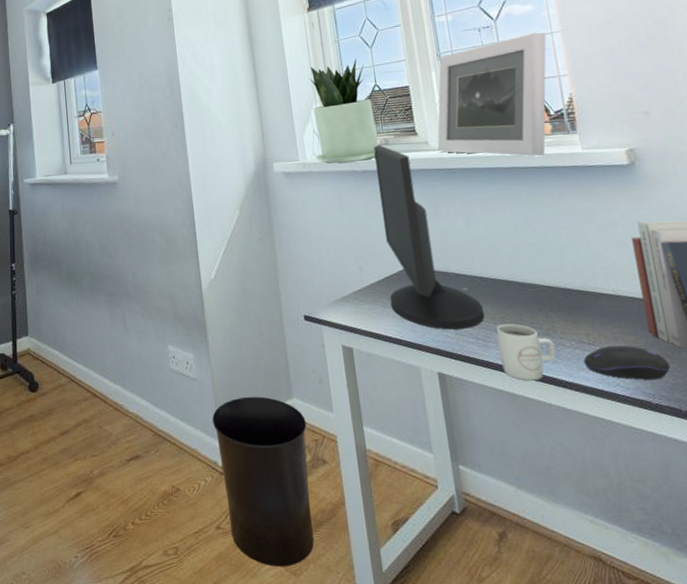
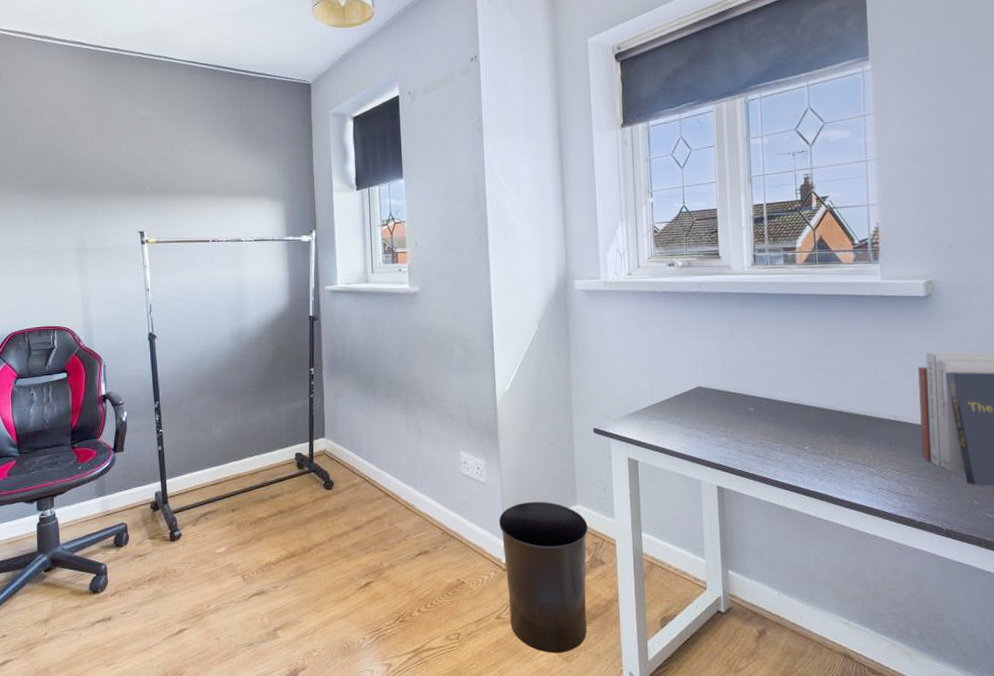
planter: present [309,58,379,163] -> none [617,178,682,283]
computer monitor: present [373,144,484,330] -> none [675,266,767,447]
picture frame: present [437,32,546,157] -> none [739,159,861,285]
mug: present [496,324,556,381] -> none [776,444,831,497]
computer mouse: present [583,345,671,380] -> none [856,467,938,500]

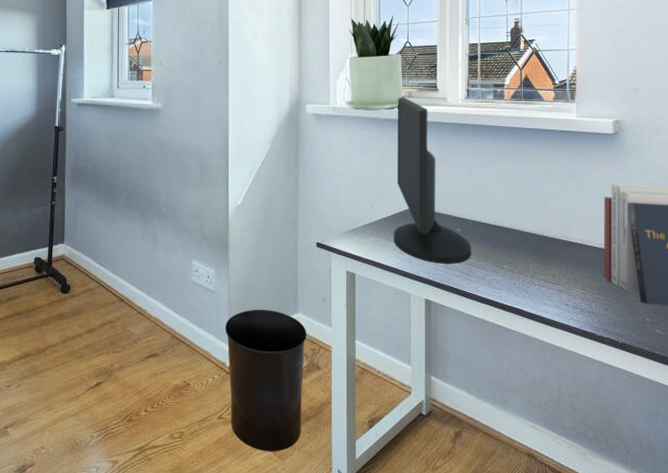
planter: none [617,178,682,283] -> present [345,15,403,110]
computer monitor: none [675,266,767,447] -> present [393,96,471,264]

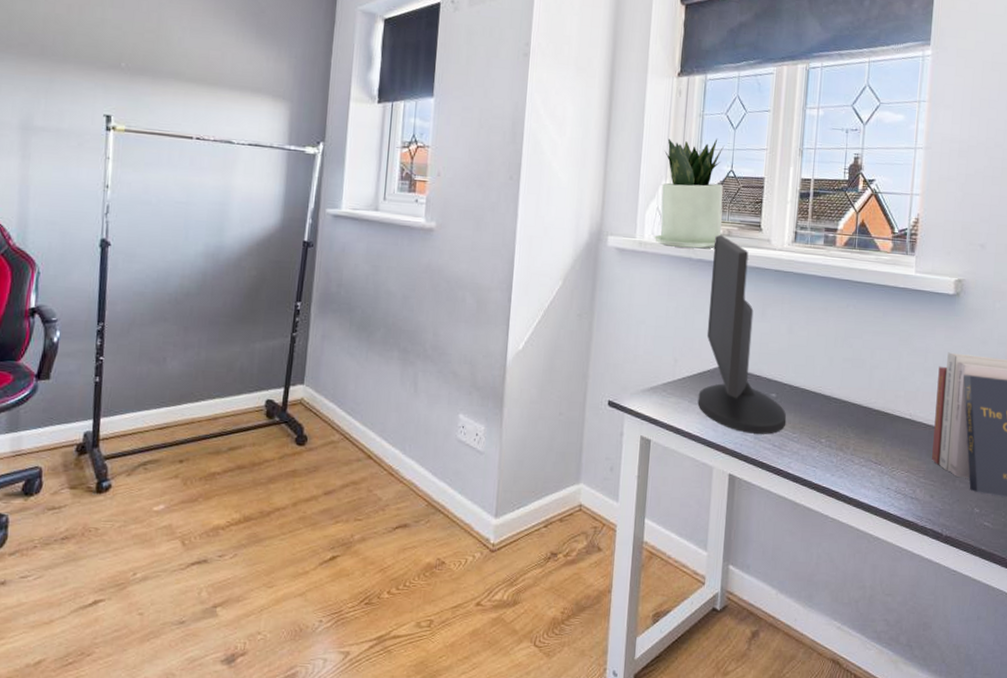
waste bin: present [225,309,307,451] -> none [491,476,589,647]

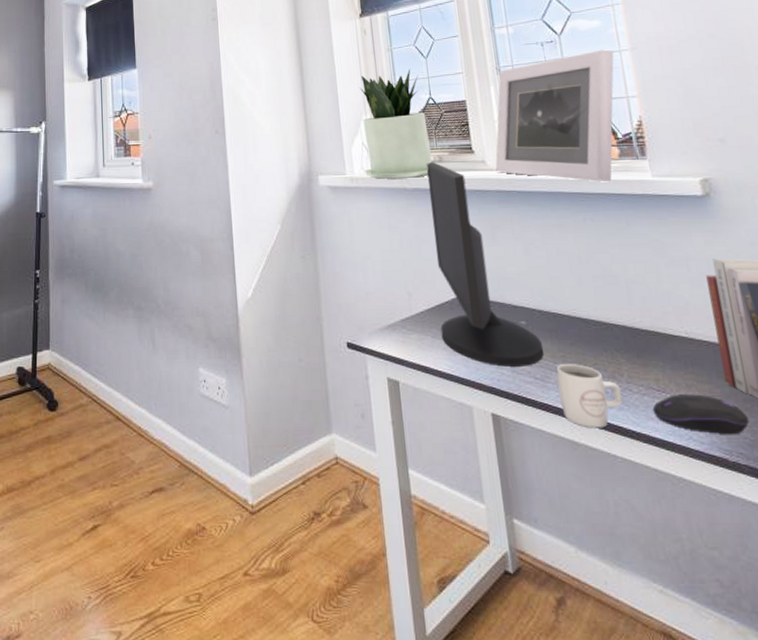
picture frame: none [778,144,910,273] -> present [495,49,614,182]
mug: none [790,435,844,492] -> present [556,364,622,428]
computer mouse: none [867,467,943,503] -> present [652,394,750,434]

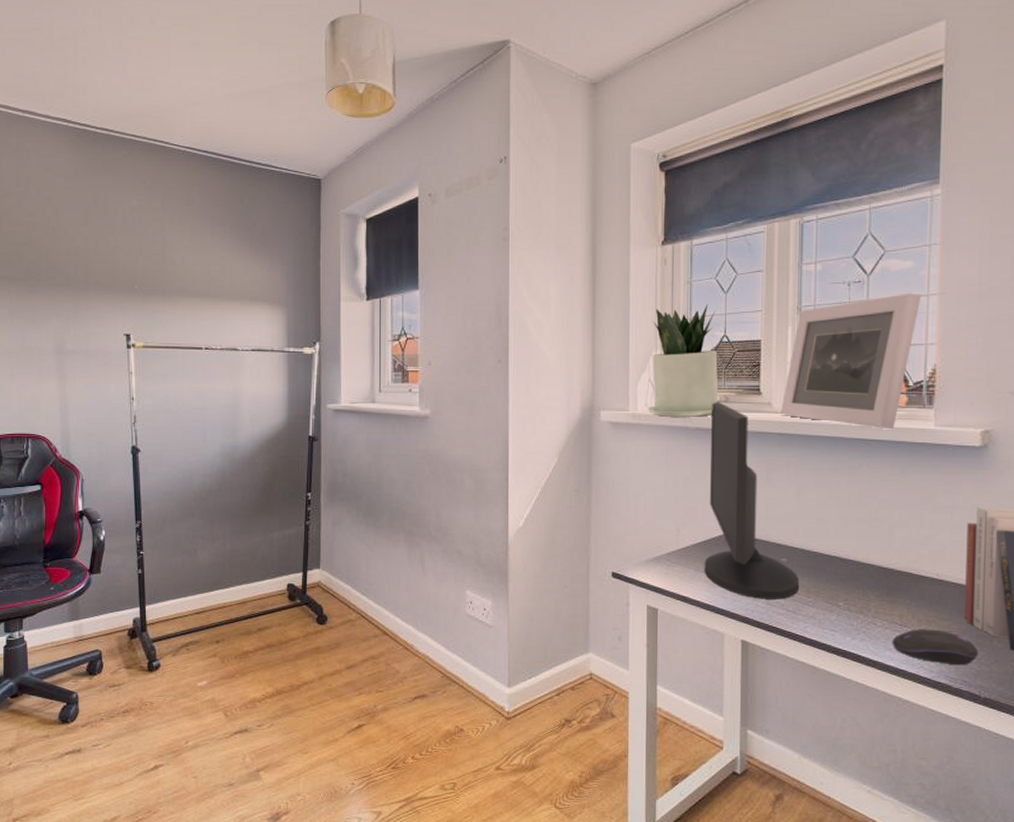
mug: present [556,364,622,428] -> none [806,599,865,656]

